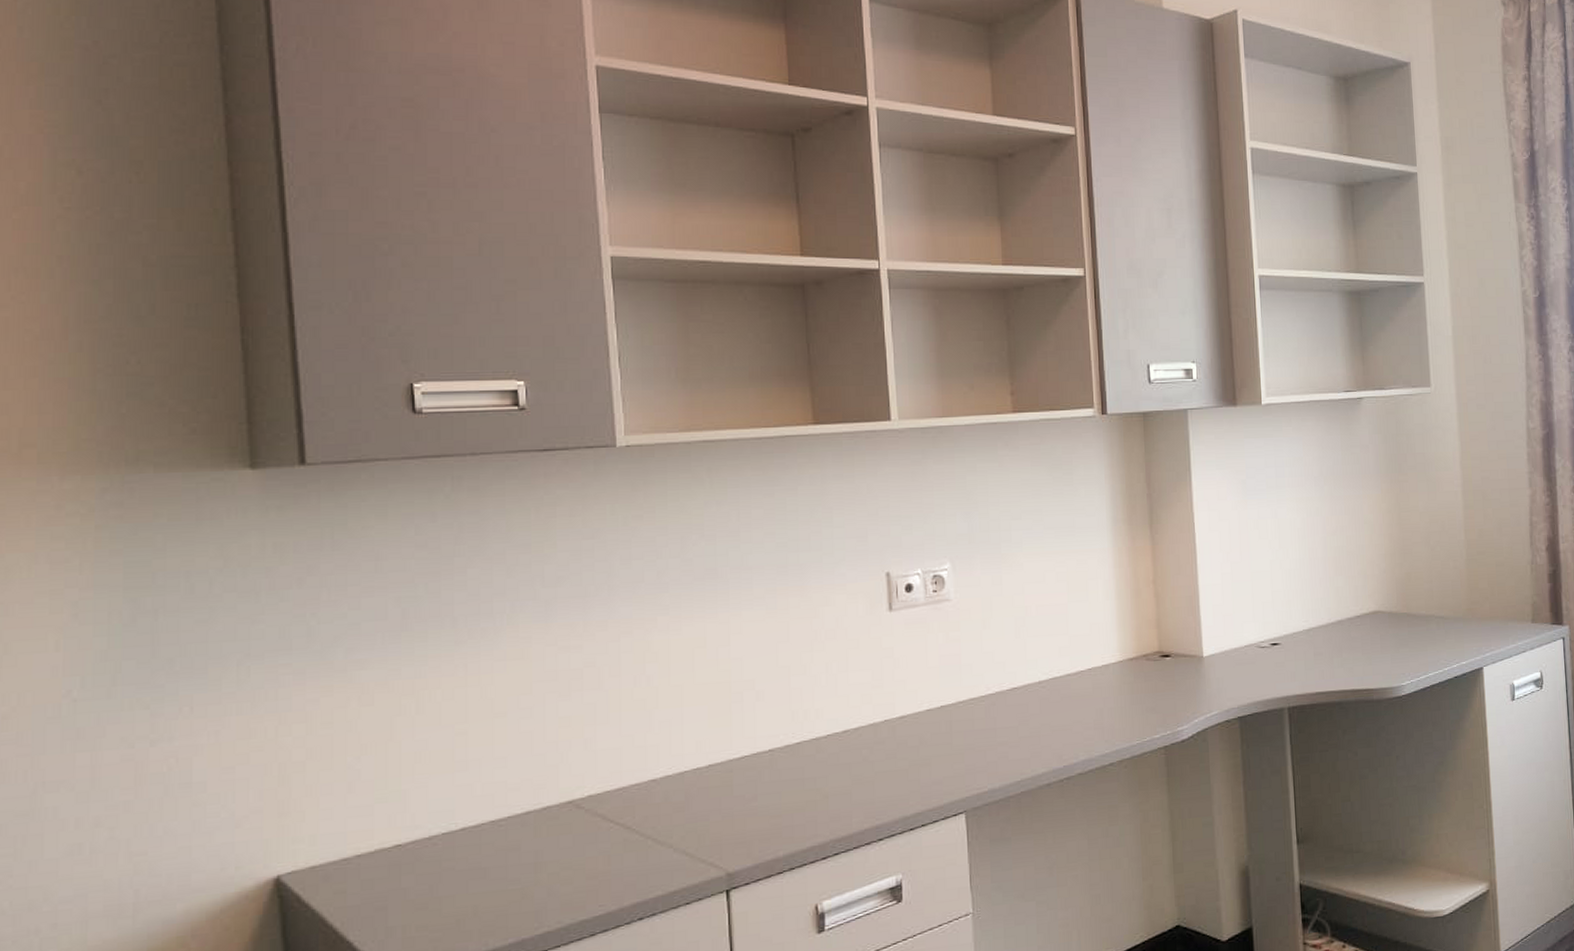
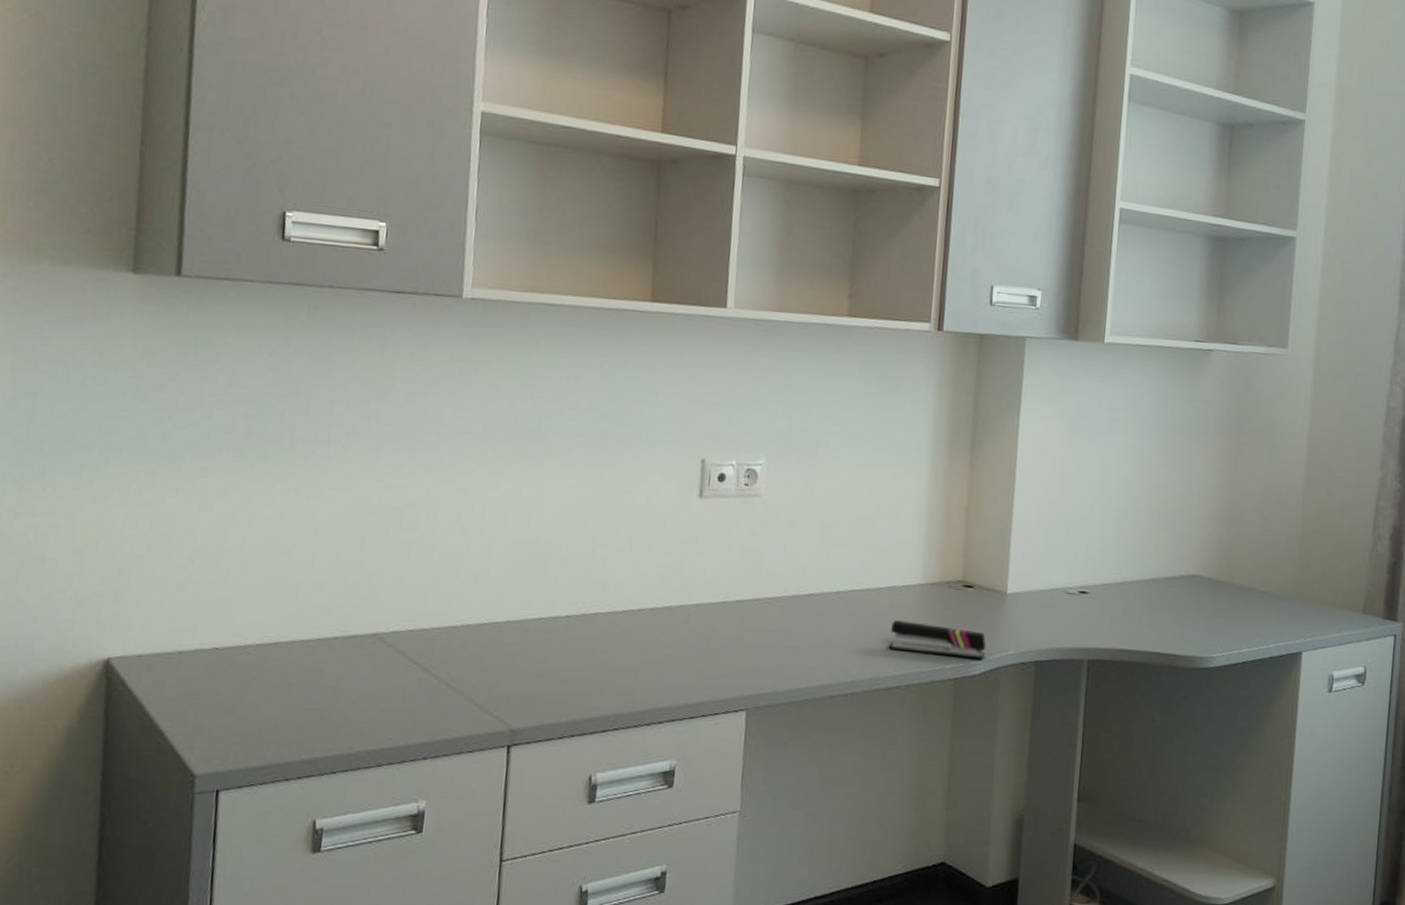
stapler: none [1096,697,1191,730] -> present [888,620,986,659]

